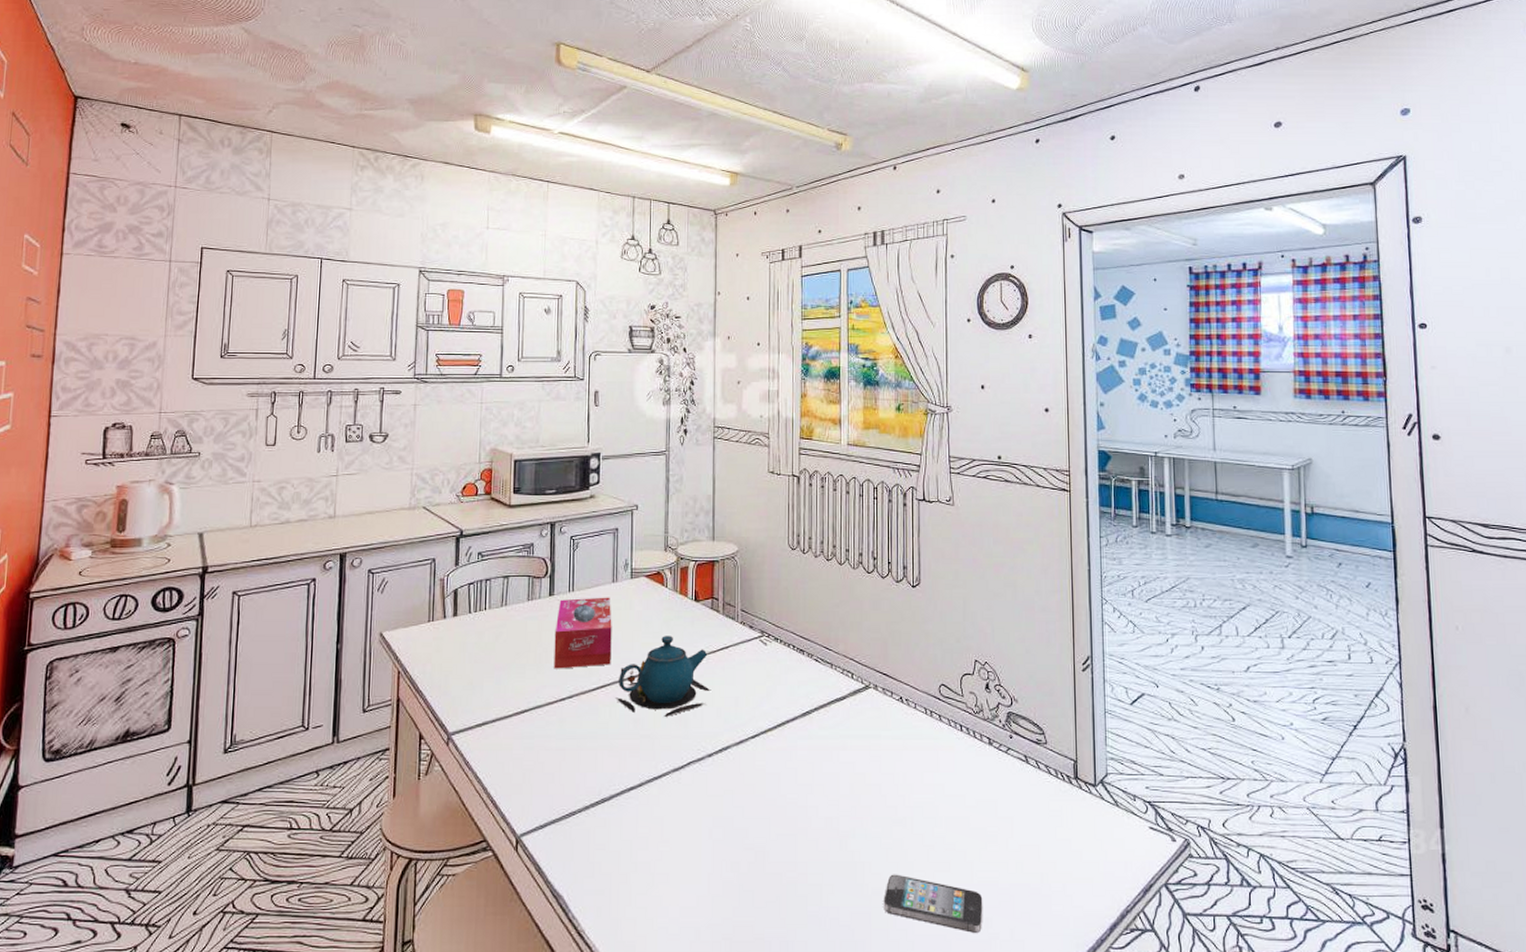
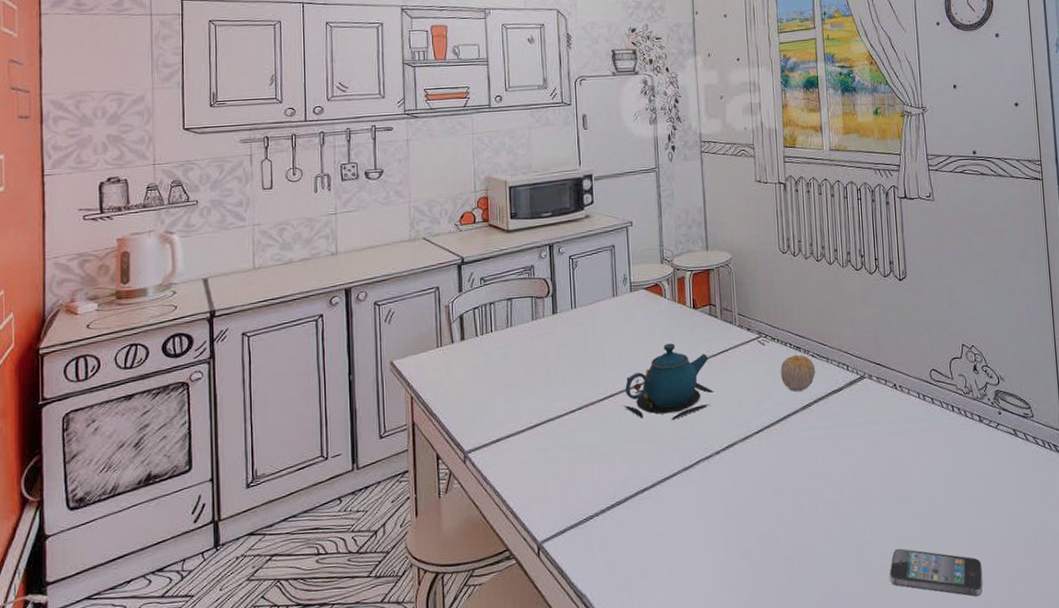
tissue box: present [553,597,612,669] -> none [560,311,617,383]
fruit: none [782,657,818,696] -> present [781,354,816,391]

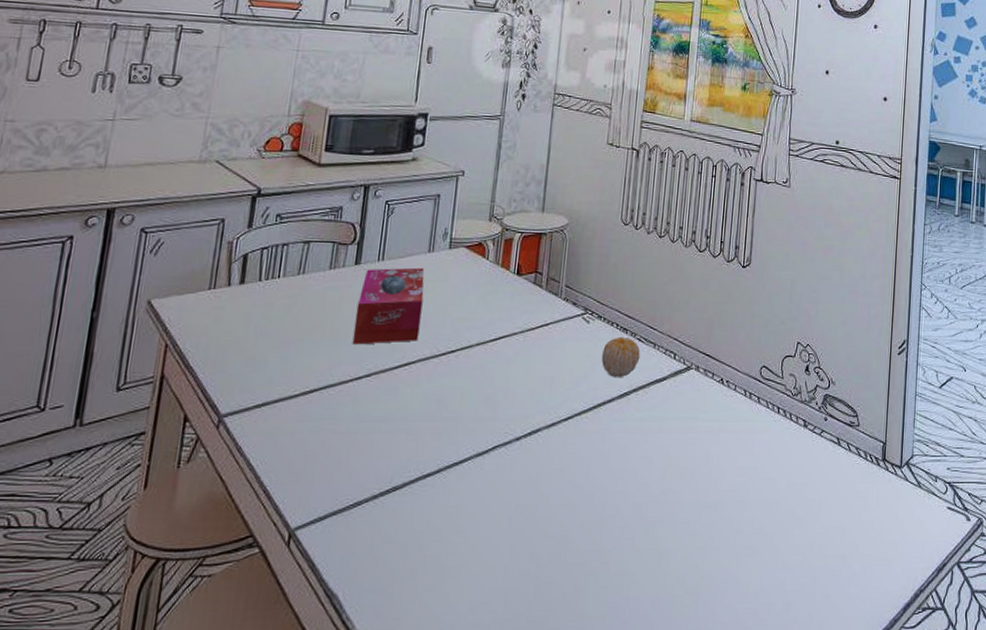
tissue box: none [560,311,617,383] -> present [352,267,425,345]
teapot: present [624,343,715,421] -> none [420,311,526,399]
smartphone: present [889,548,983,597] -> none [685,560,785,618]

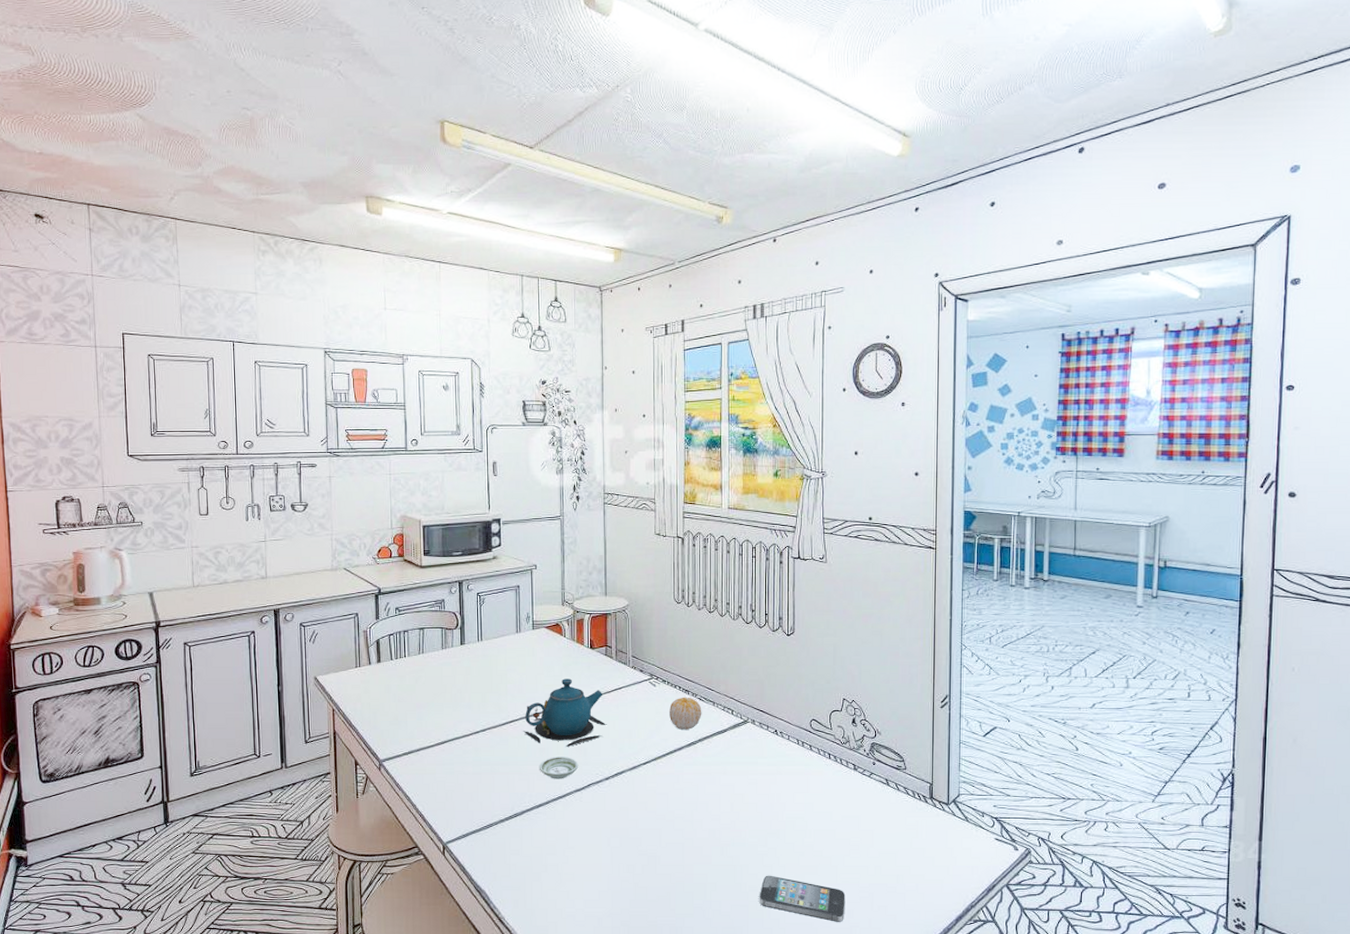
tissue box: present [352,267,425,345] -> none [467,645,518,707]
teapot: none [420,311,526,399] -> present [523,678,607,748]
saucer: none [433,410,485,440] -> present [539,757,579,779]
smartphone: none [685,560,785,618] -> present [759,875,846,922]

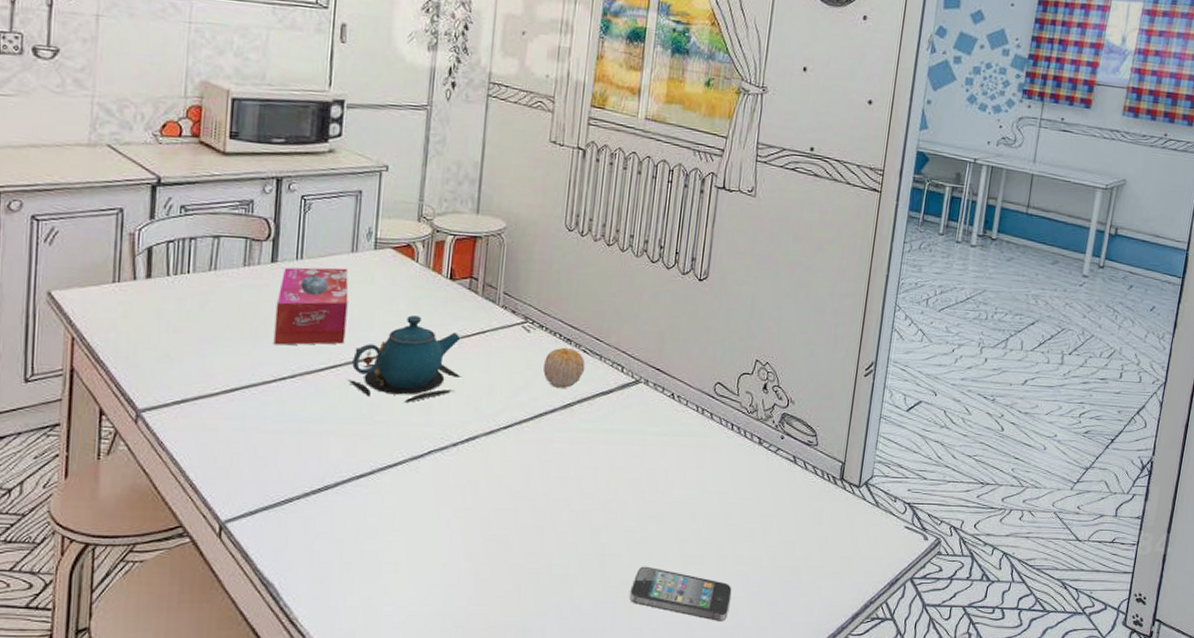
tissue box: none [467,645,518,707] -> present [273,267,349,345]
saucer: present [539,757,579,779] -> none [364,414,419,444]

